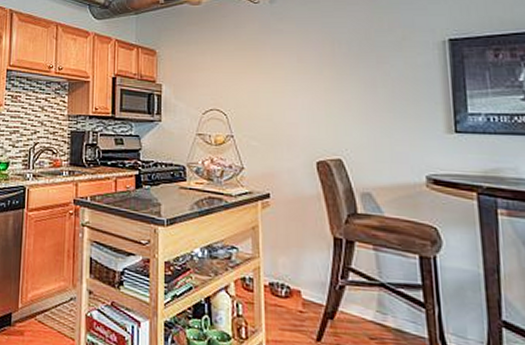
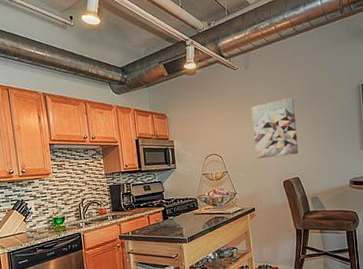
wall art: none [274,46,344,126] -> present [251,97,299,159]

